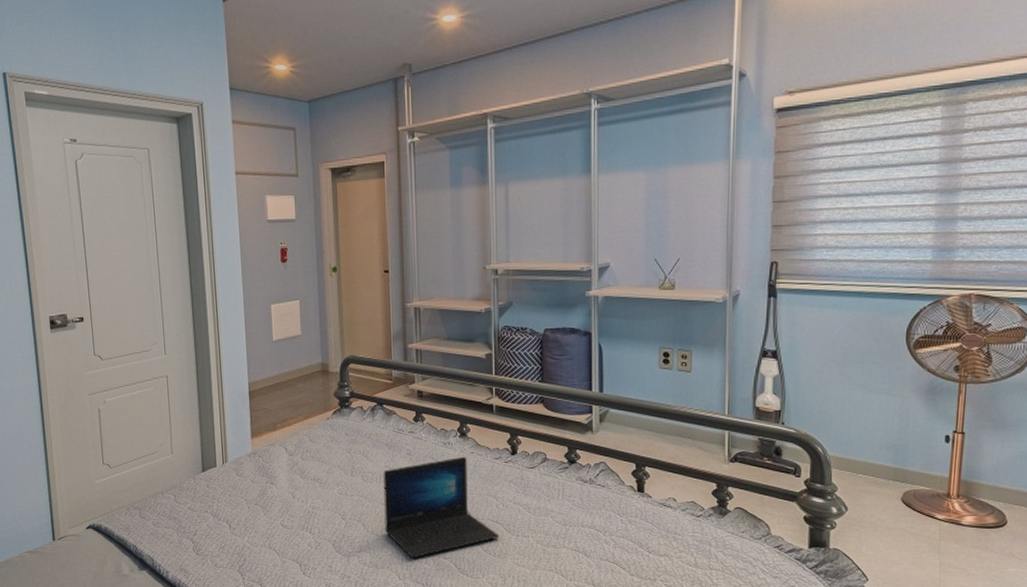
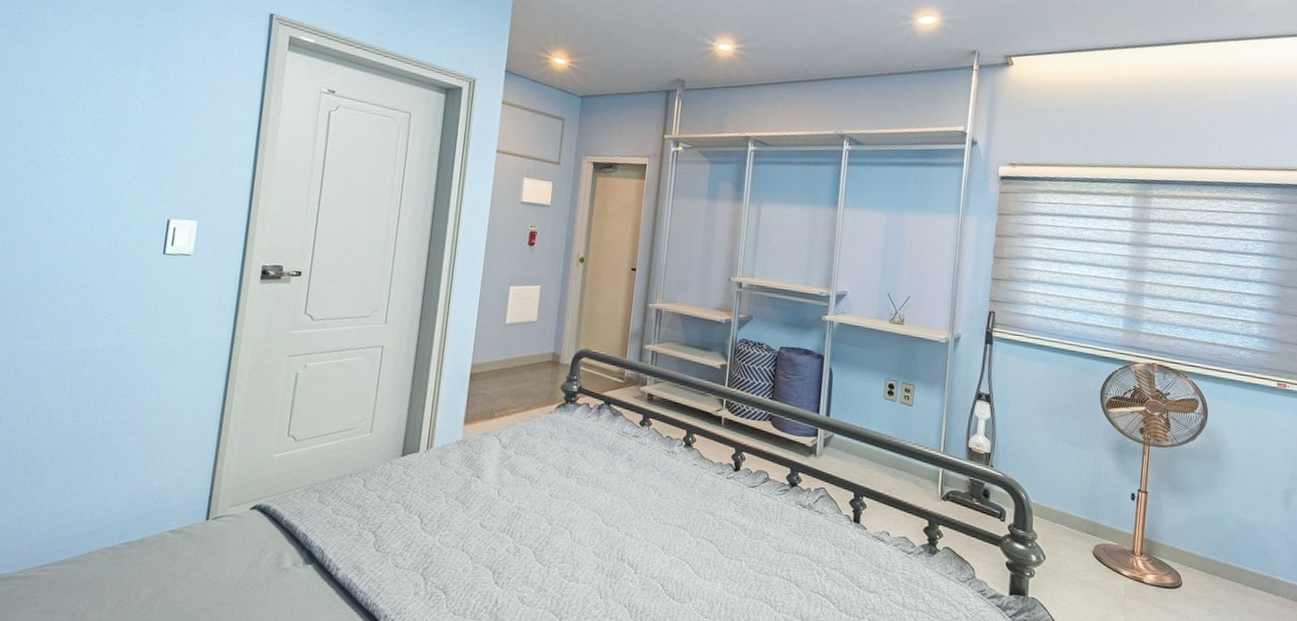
laptop: present [383,456,499,558] -> none [593,467,712,575]

